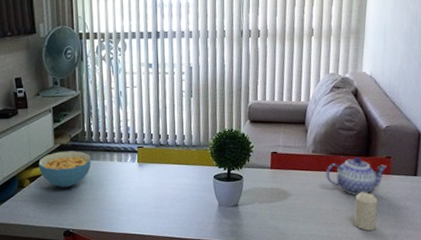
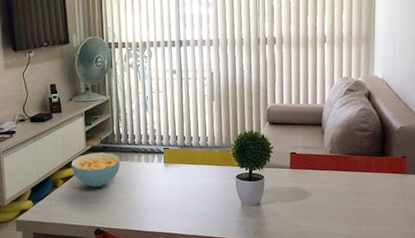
teapot: present [326,157,387,196] -> none [343,157,402,195]
candle: present [354,192,378,231] -> none [373,191,396,229]

